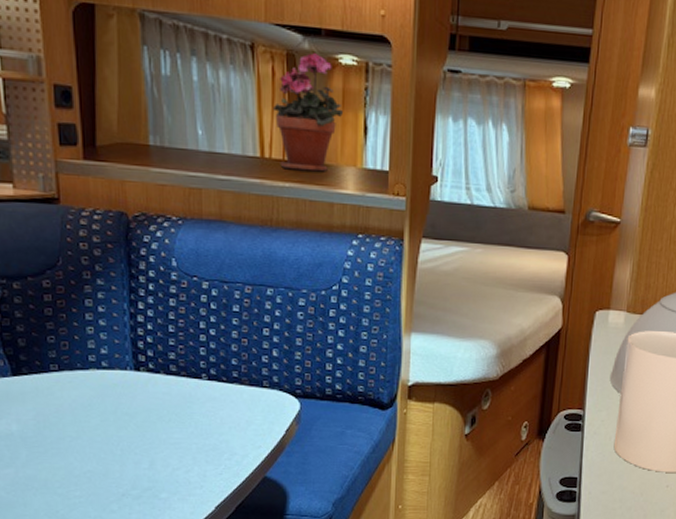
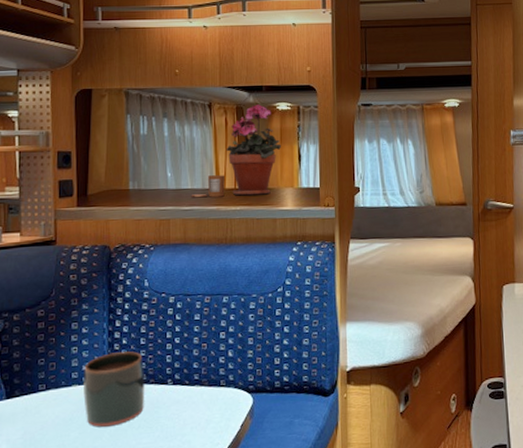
mug: none [102,337,176,417] -> present [83,351,145,427]
candle: none [228,139,270,170] -> present [191,175,225,199]

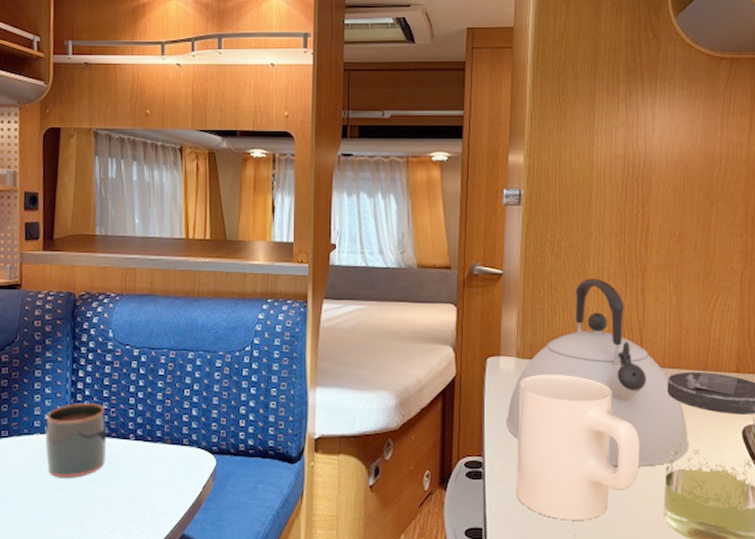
candle: present [191,175,225,199] -> none [158,224,194,249]
potted plant: present [227,104,281,197] -> none [197,150,254,249]

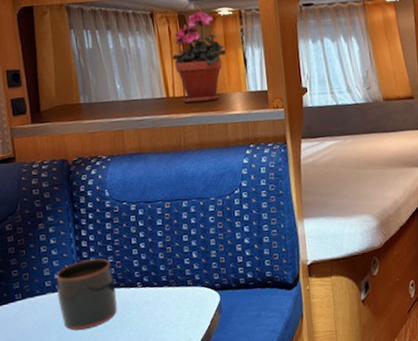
potted plant: none [197,150,254,249] -> present [172,11,226,104]

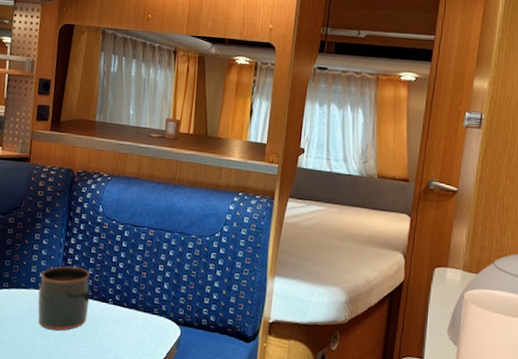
candle: none [141,83,175,109] -> present [148,118,180,141]
potted plant: present [172,11,226,104] -> none [185,56,235,145]

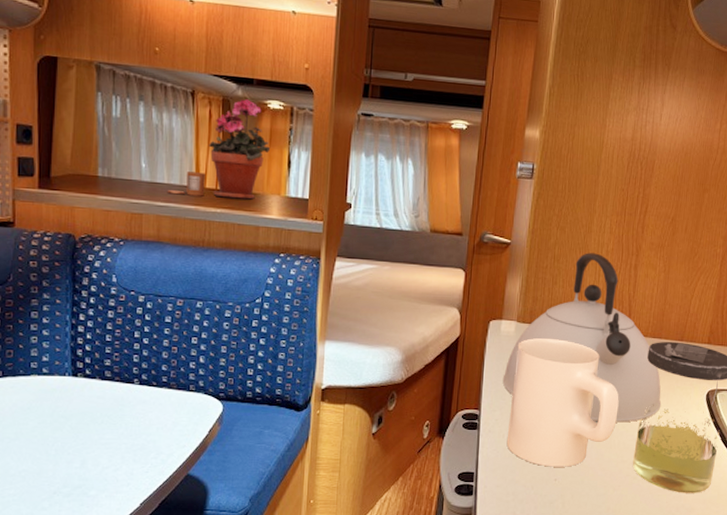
mug: present [37,266,91,331] -> none [43,345,110,419]
potted plant: none [185,56,235,145] -> present [209,99,270,201]

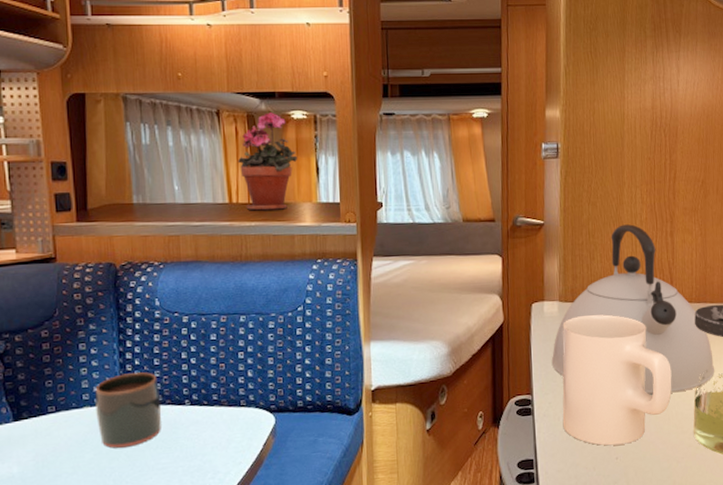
mug: none [43,345,110,419] -> present [95,371,162,448]
candle: present [167,171,205,198] -> none [201,188,238,214]

